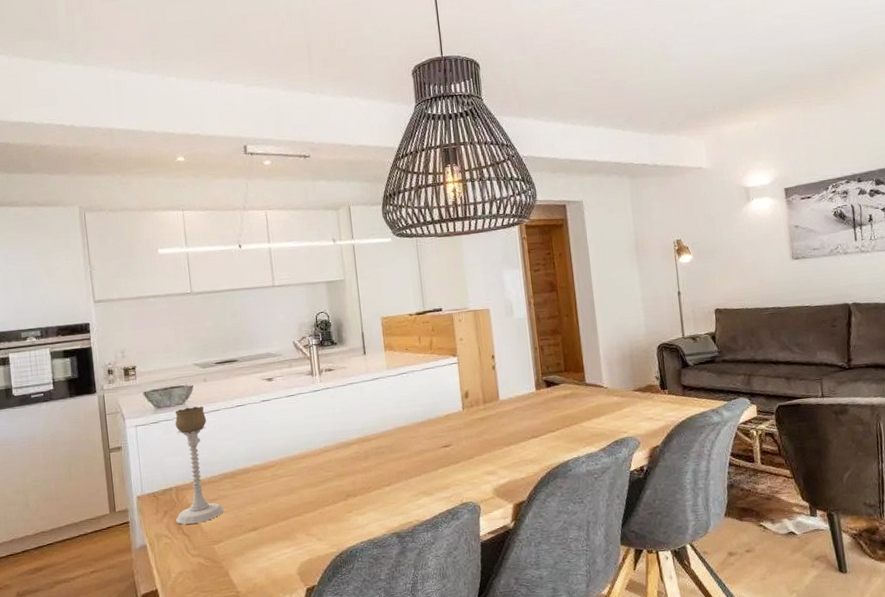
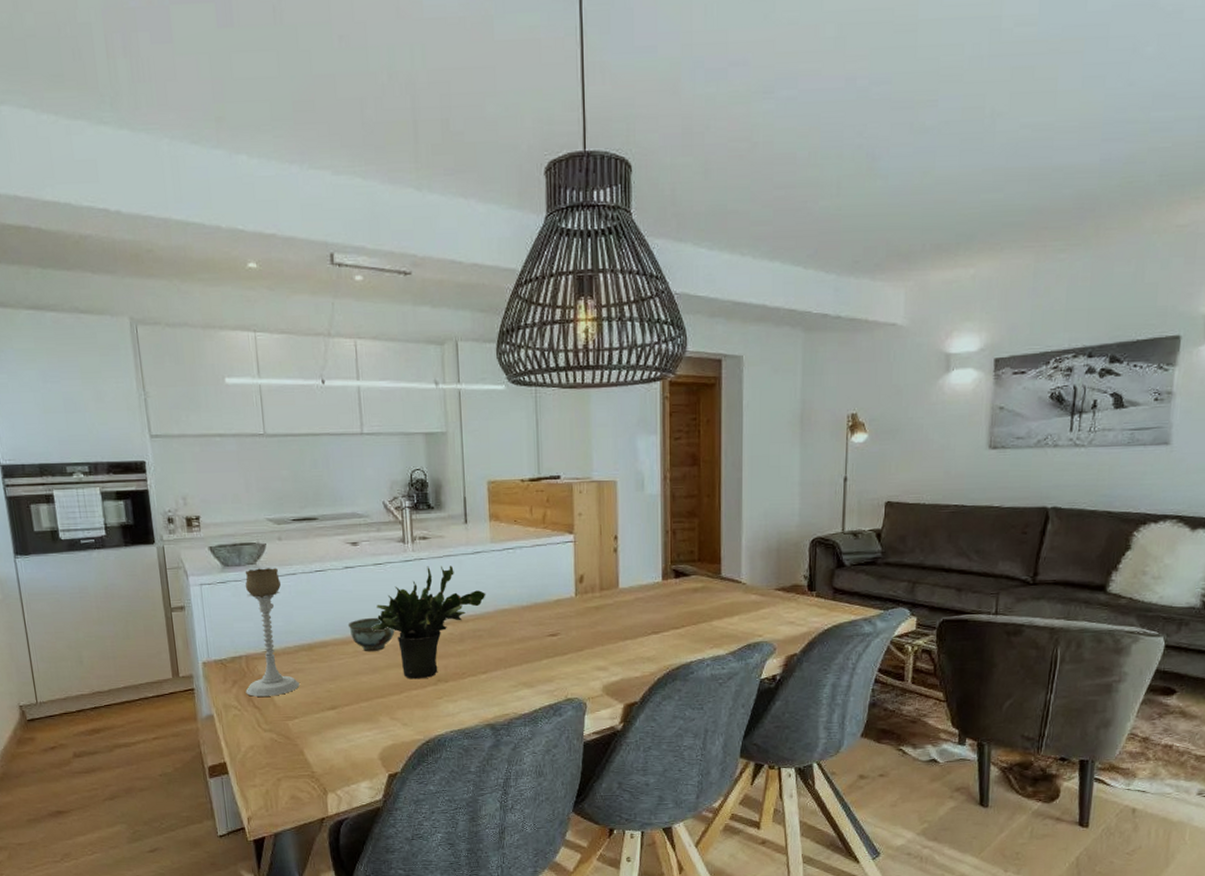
bowl: none [265,442,308,475] -> present [347,617,395,652]
potted plant: none [287,392,386,497] -> present [372,565,486,680]

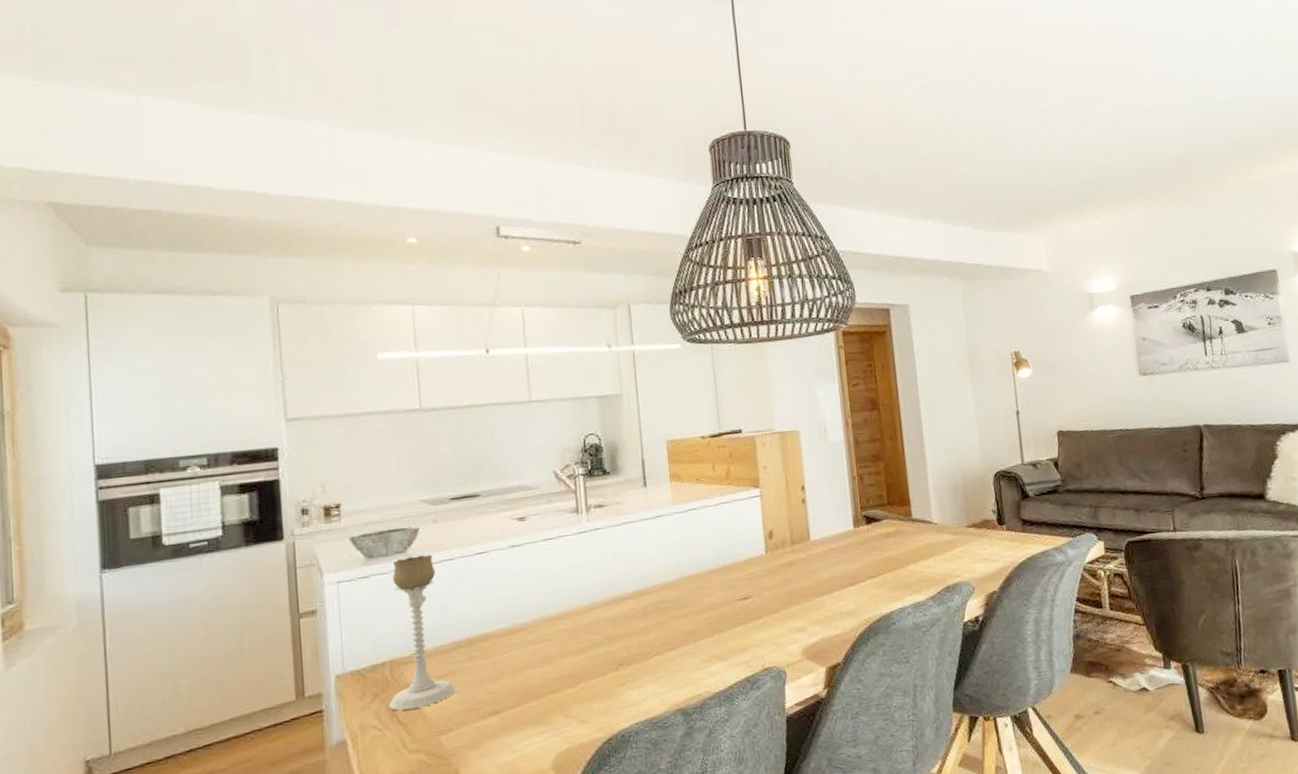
bowl: present [347,617,395,652] -> none [514,599,569,641]
potted plant: present [372,565,486,680] -> none [542,533,670,667]

